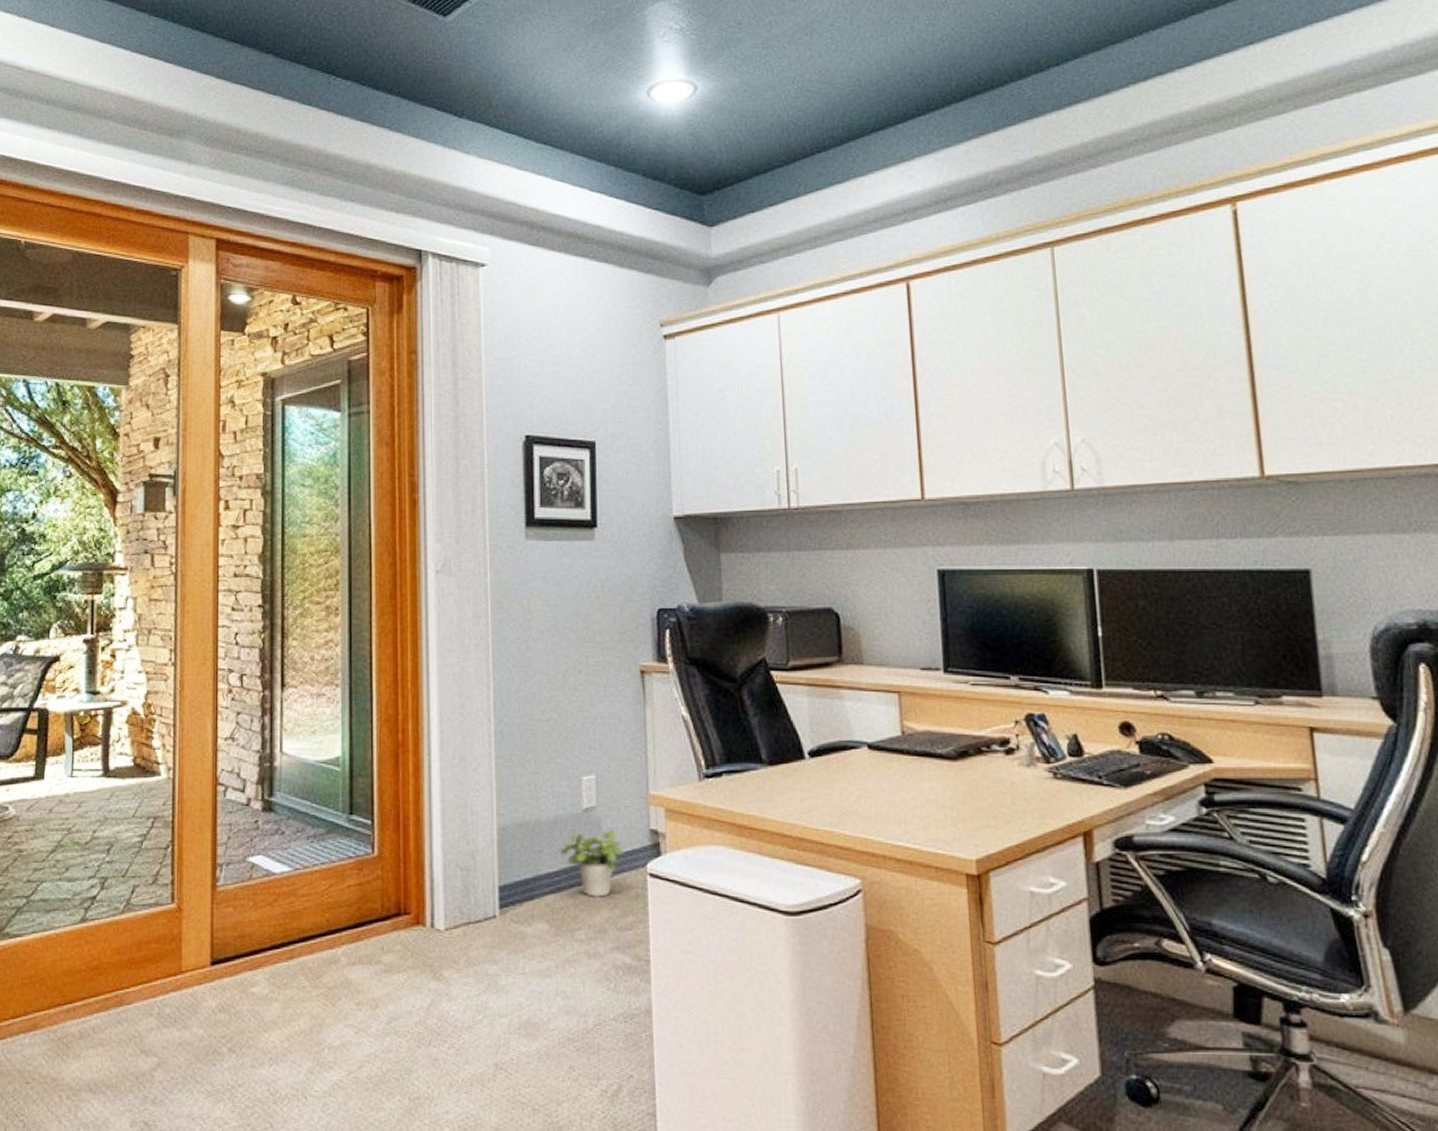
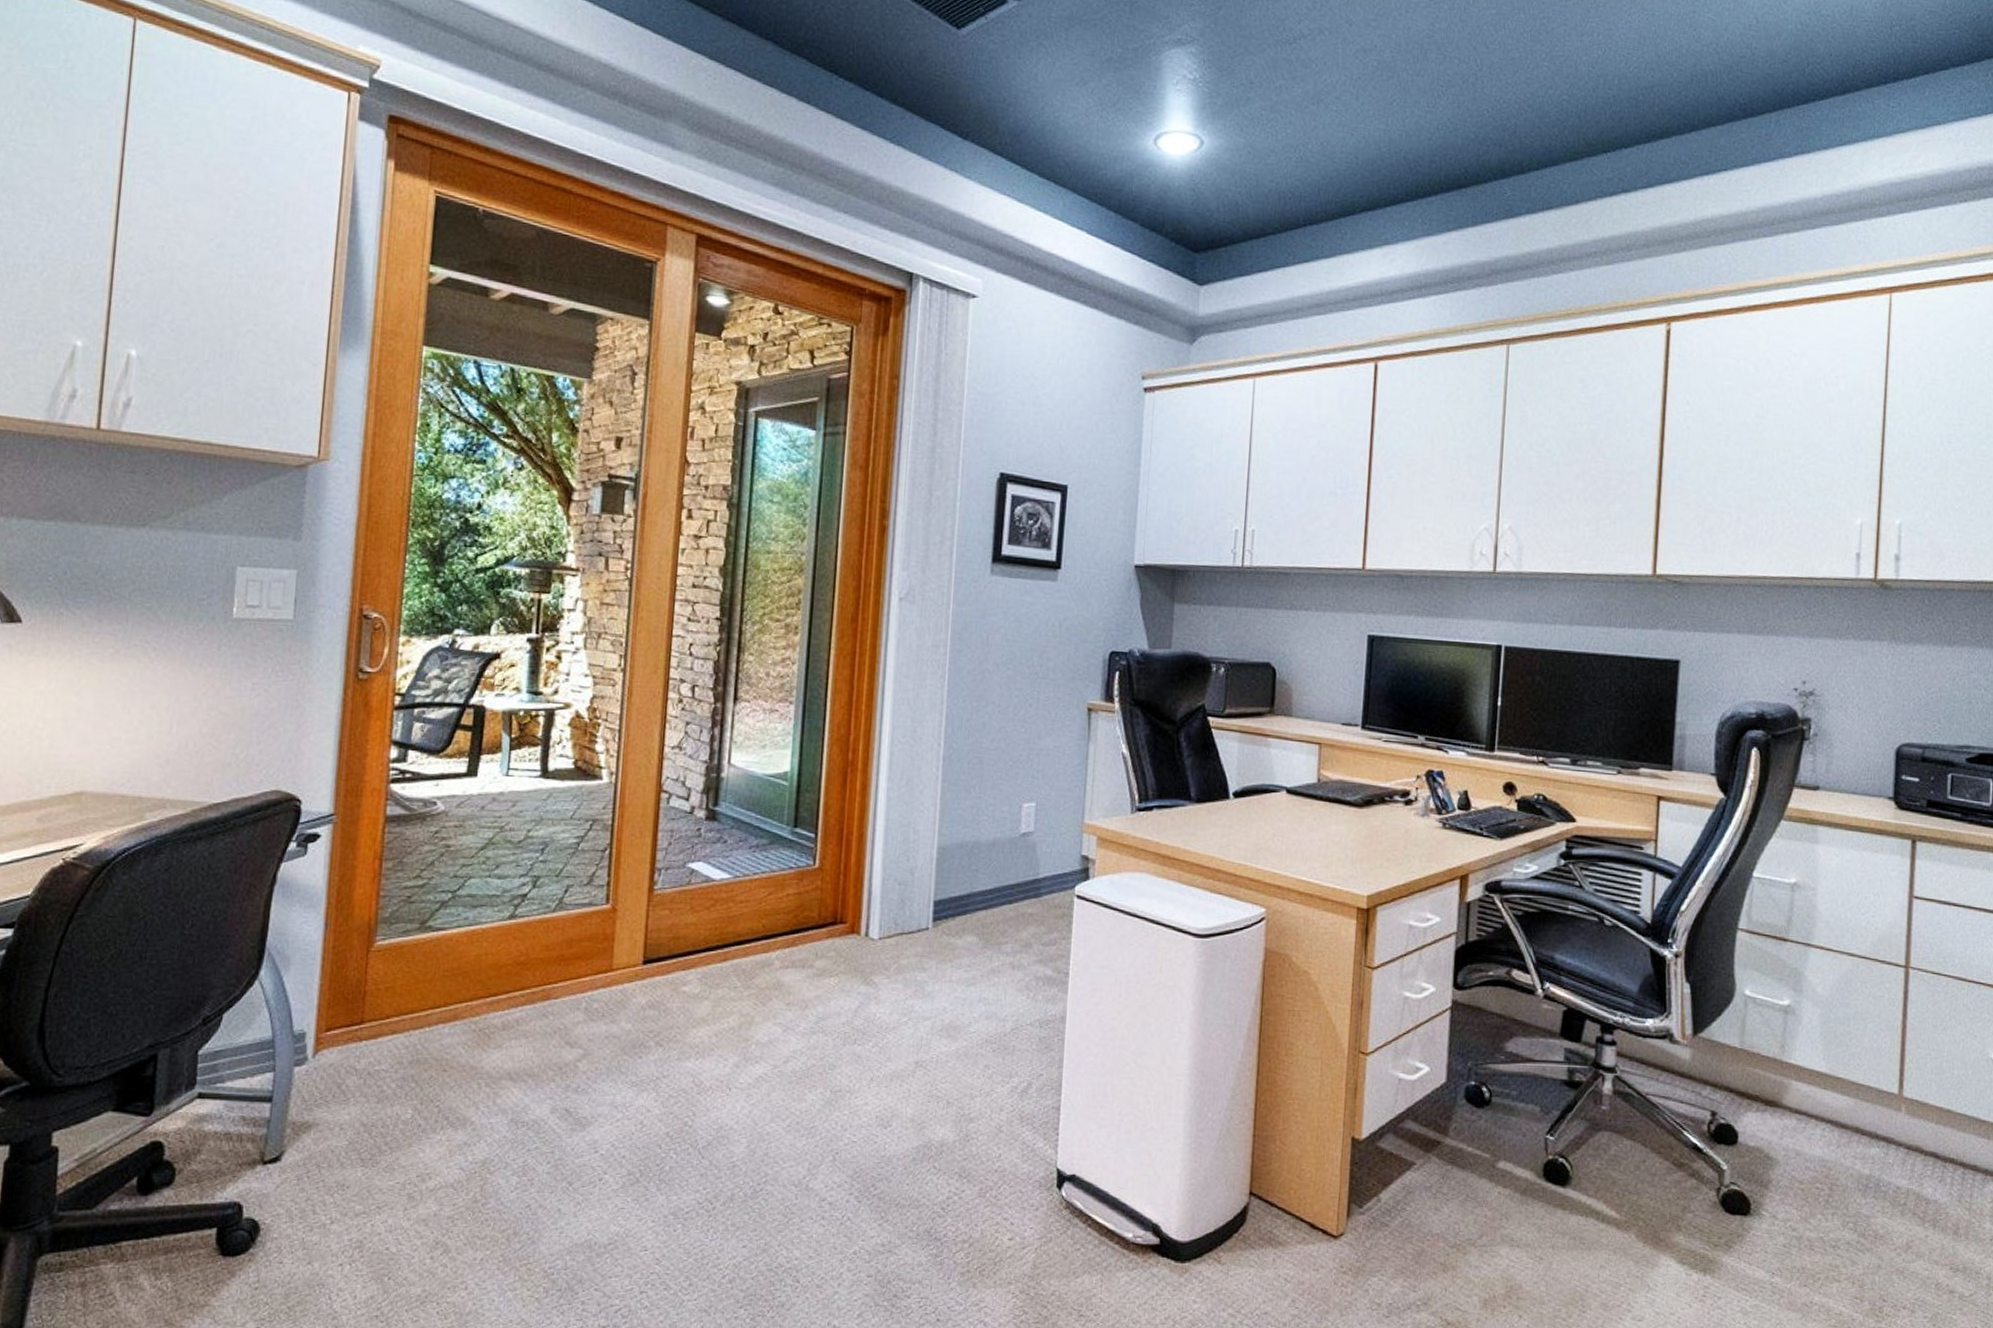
potted plant: present [559,830,624,898] -> none [995,854,1056,916]

